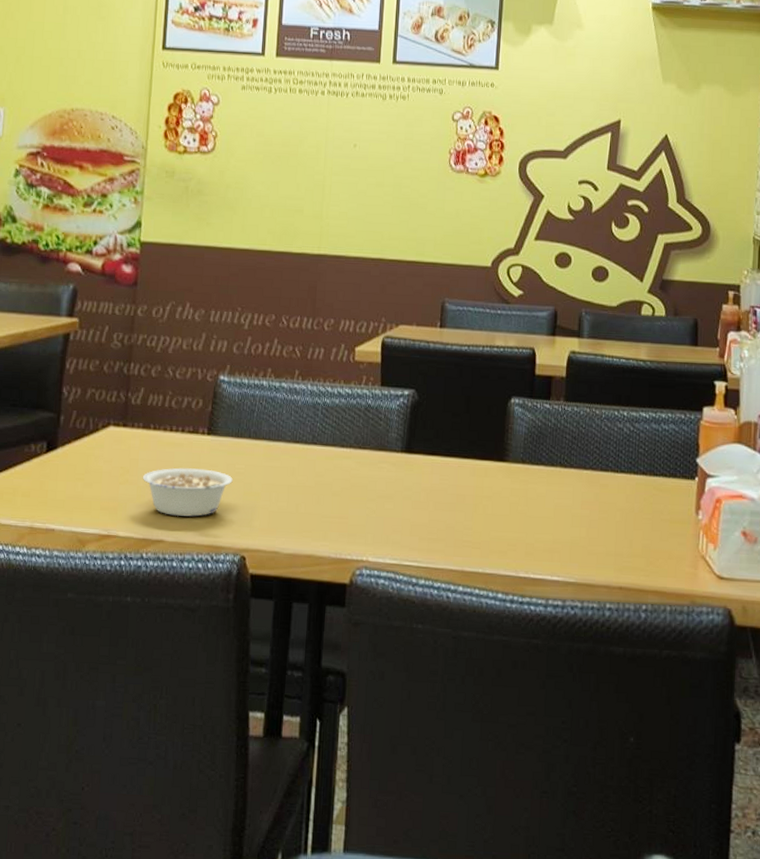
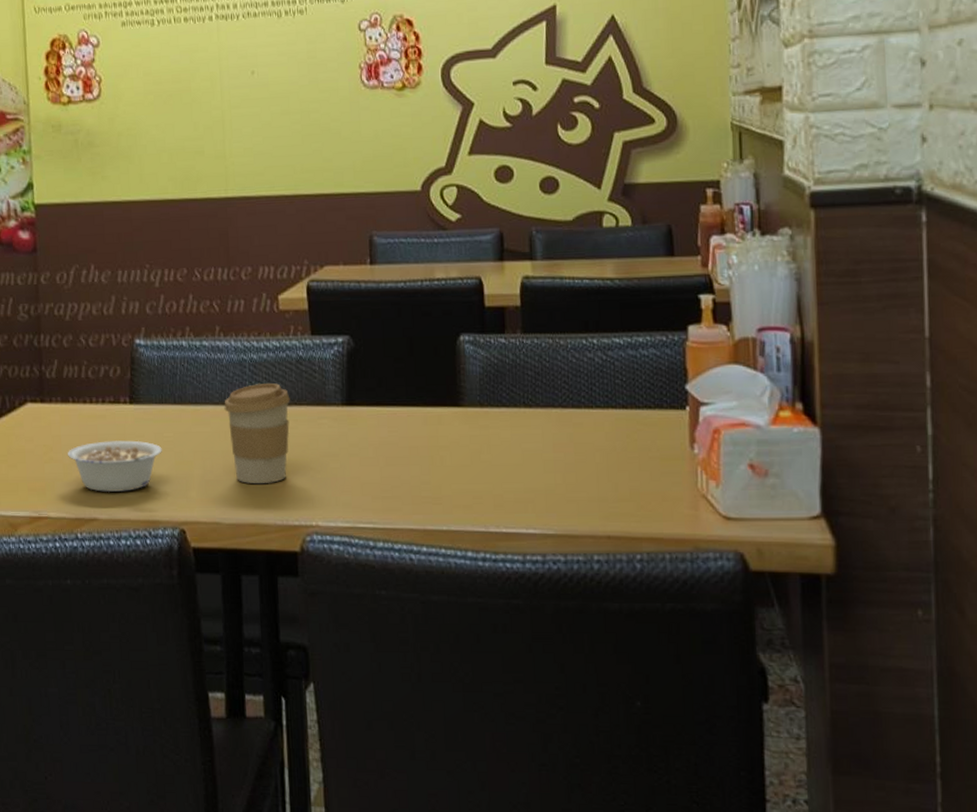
coffee cup: none [294,425,356,520] -> present [224,382,290,485]

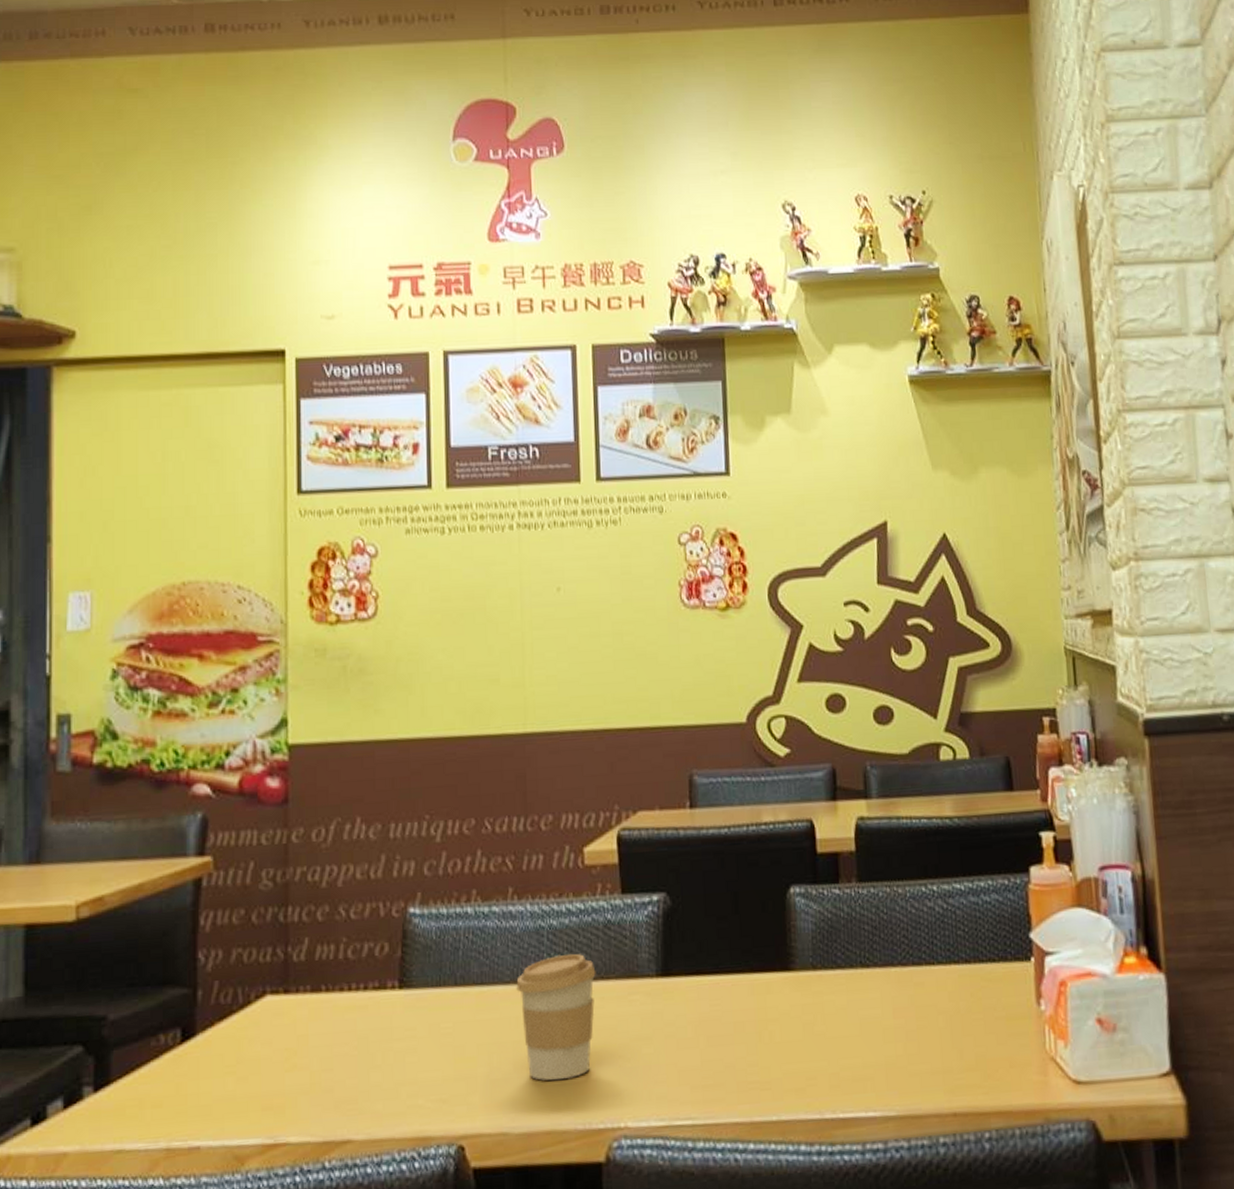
legume: present [67,440,162,493] -> none [315,1035,438,1105]

